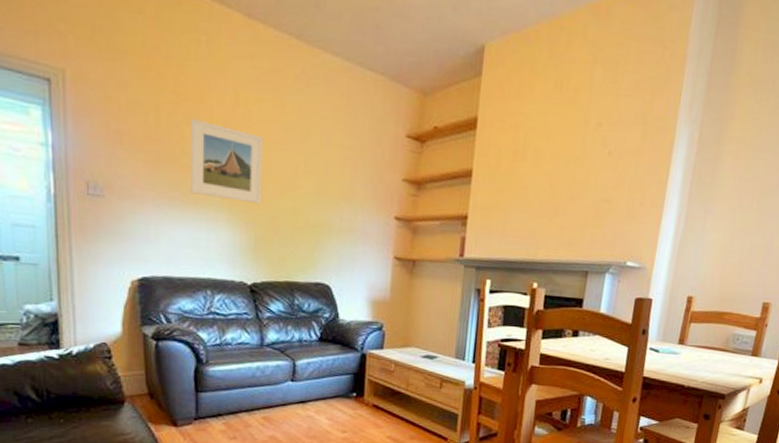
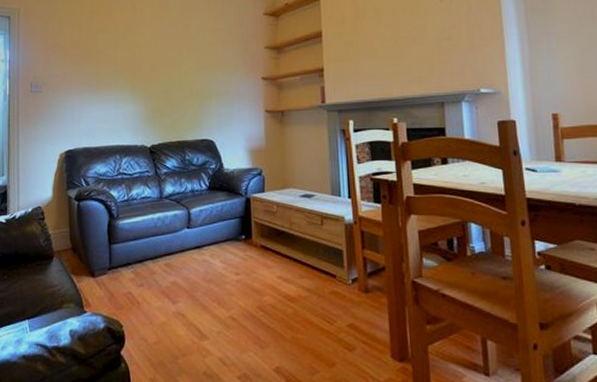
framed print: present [190,118,264,205] -> none [103,27,155,83]

